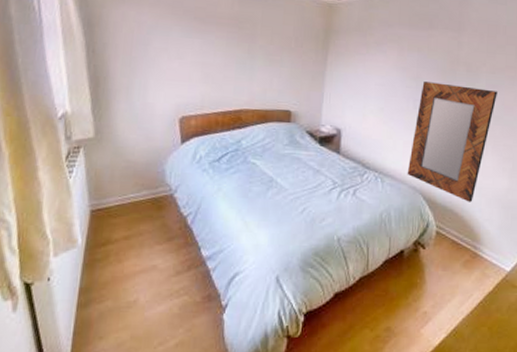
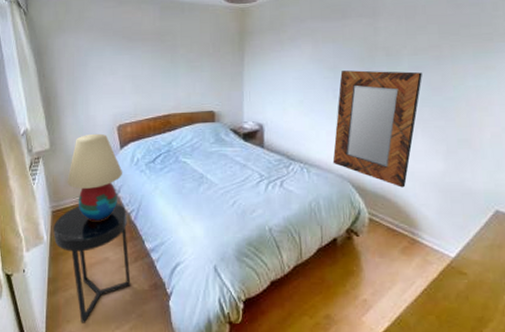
side table: none [90,204,183,340] -> present [53,202,131,323]
table lamp: none [113,124,182,225] -> present [67,133,123,222]

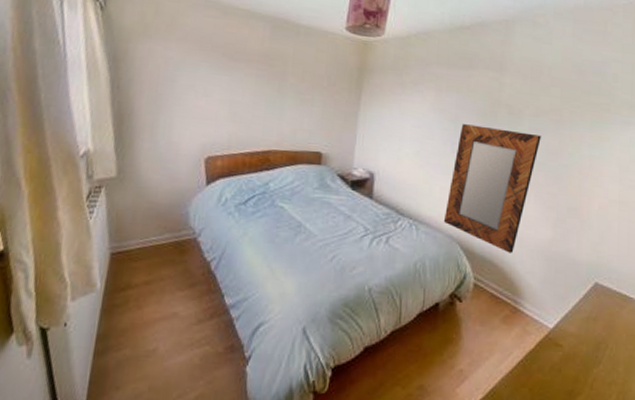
side table: present [53,202,131,323] -> none [109,248,206,391]
table lamp: present [67,133,123,222] -> none [134,163,207,269]

